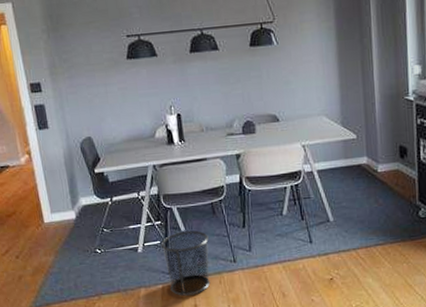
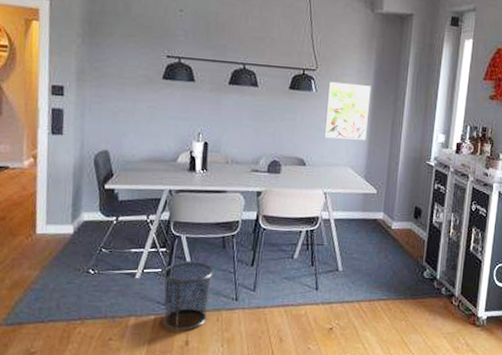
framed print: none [289,28,337,91] -> present [325,81,372,140]

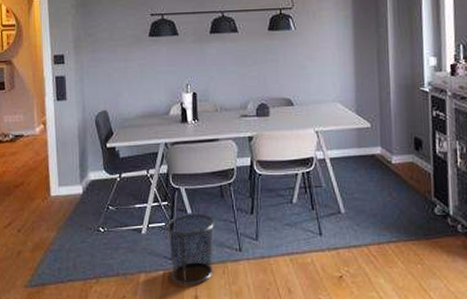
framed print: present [325,81,372,140] -> none [308,16,352,76]

